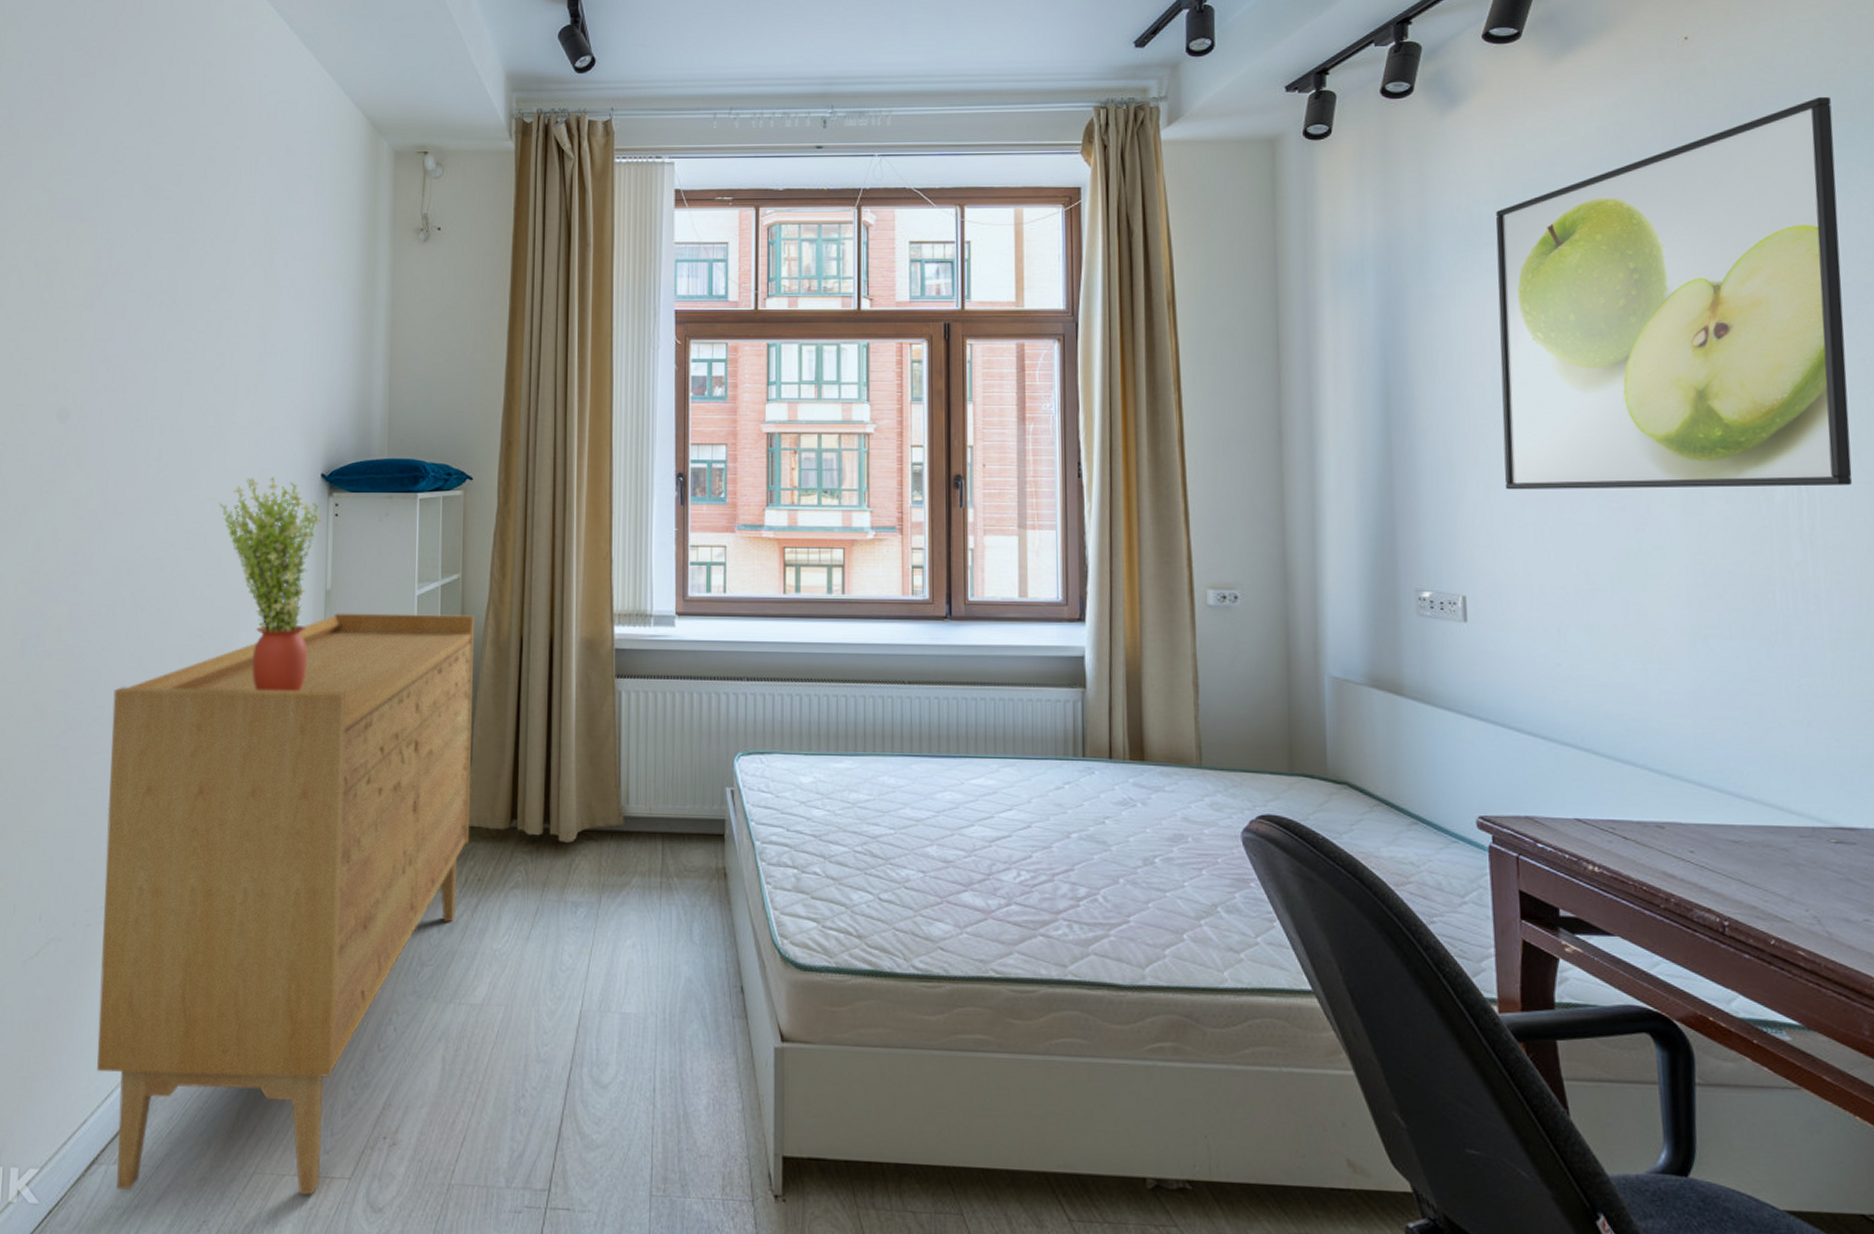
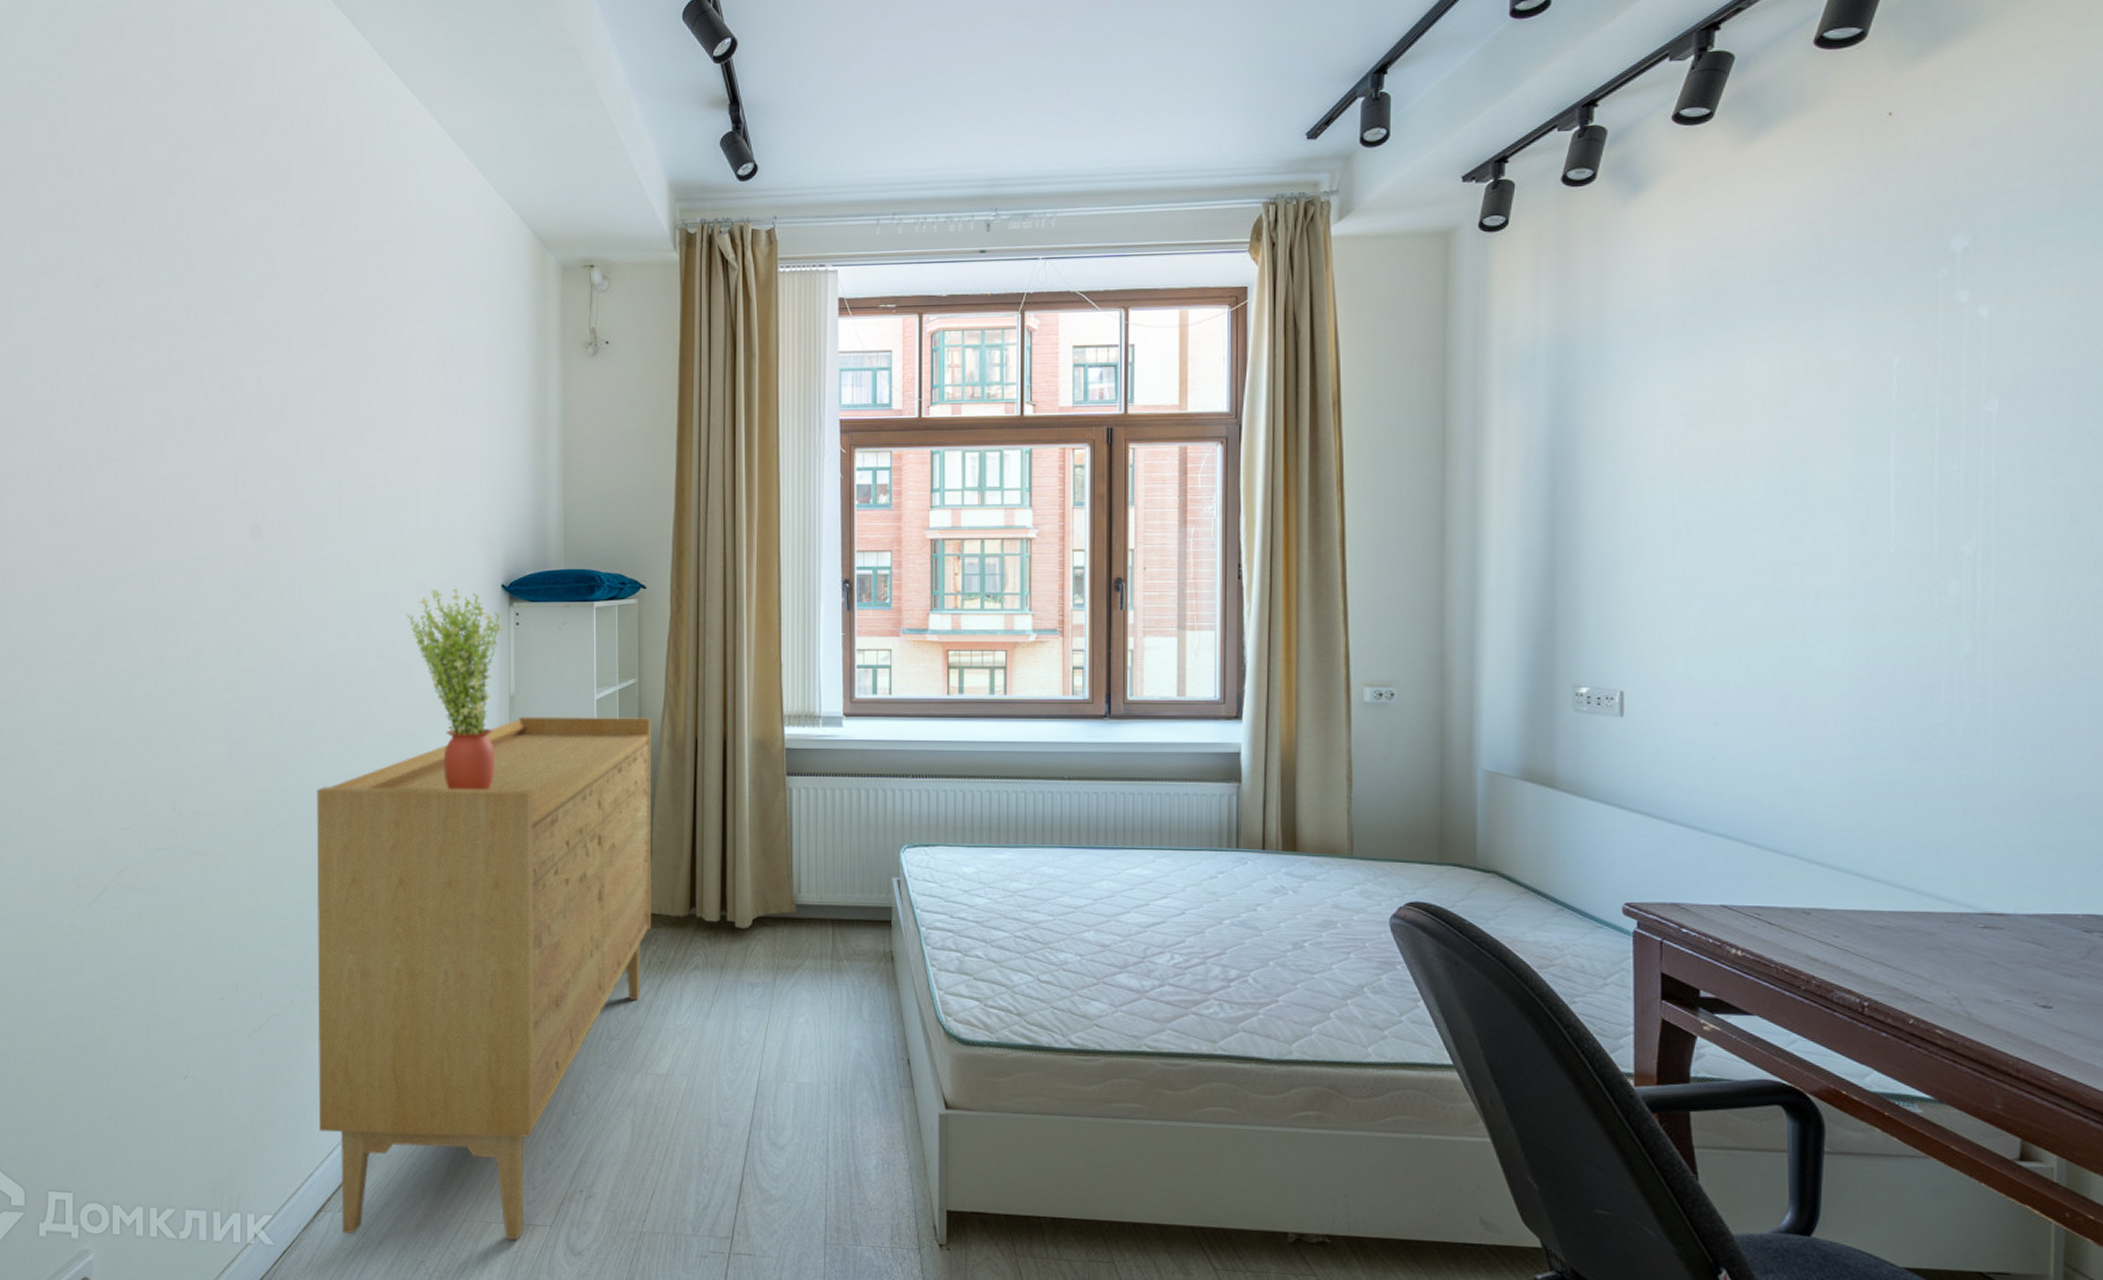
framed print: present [1495,96,1853,490] -> none [1669,172,2041,586]

